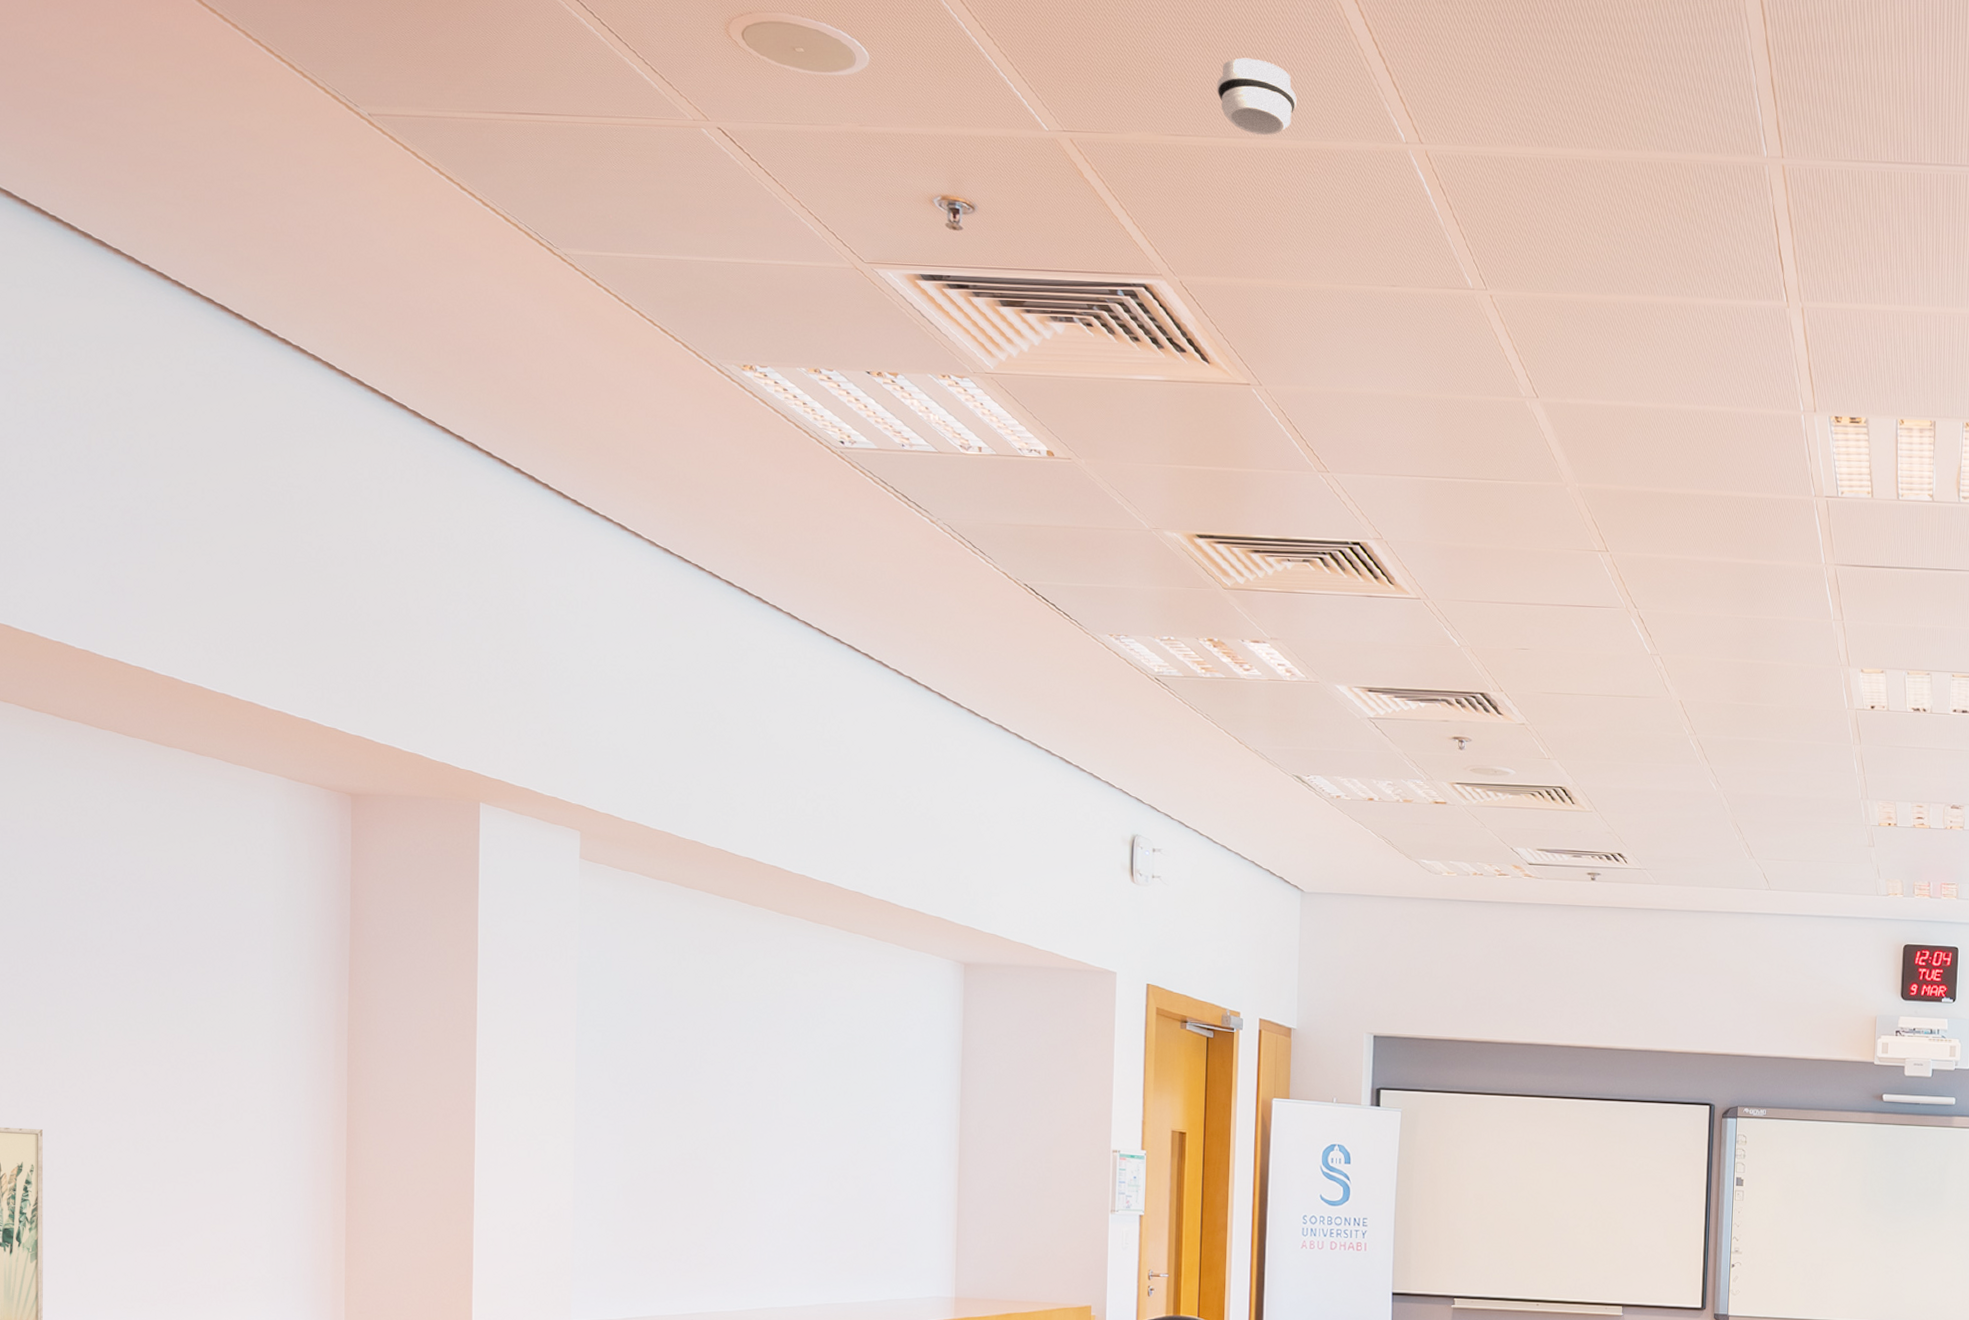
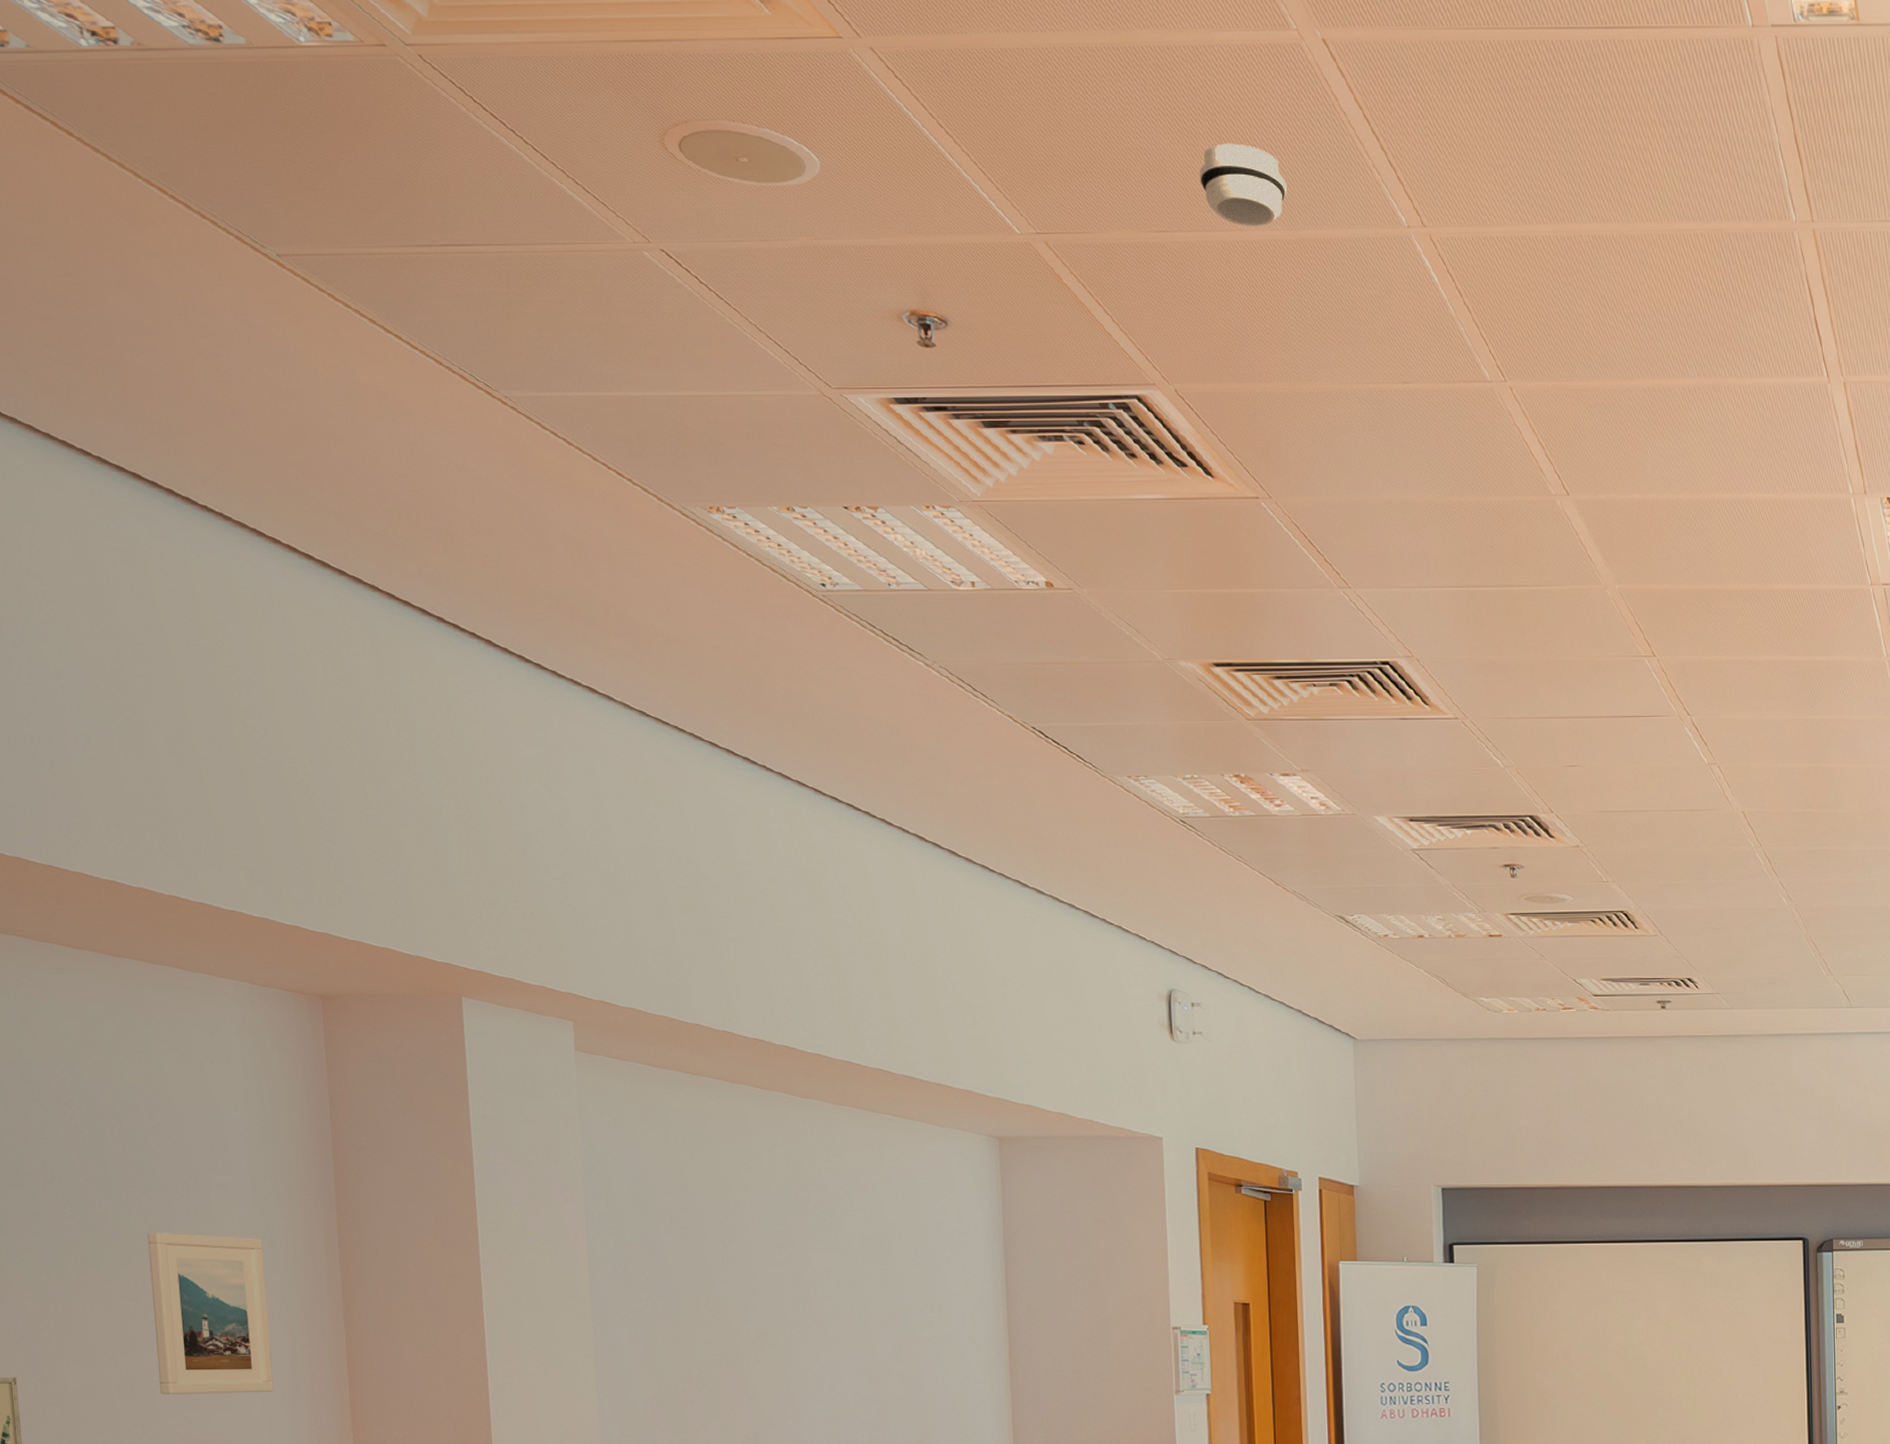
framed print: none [173,1003,279,1158] -> present [147,1233,274,1394]

